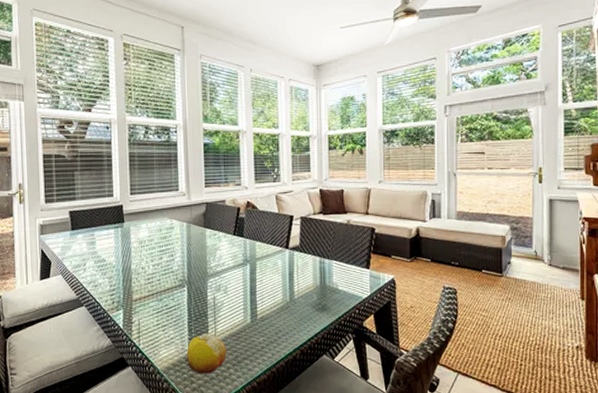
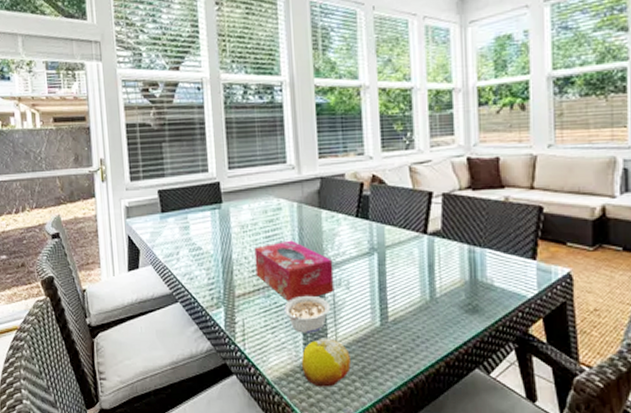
tissue box: none [150,253,215,305] -> present [254,240,334,302]
legume: none [172,298,212,330] -> present [283,295,331,333]

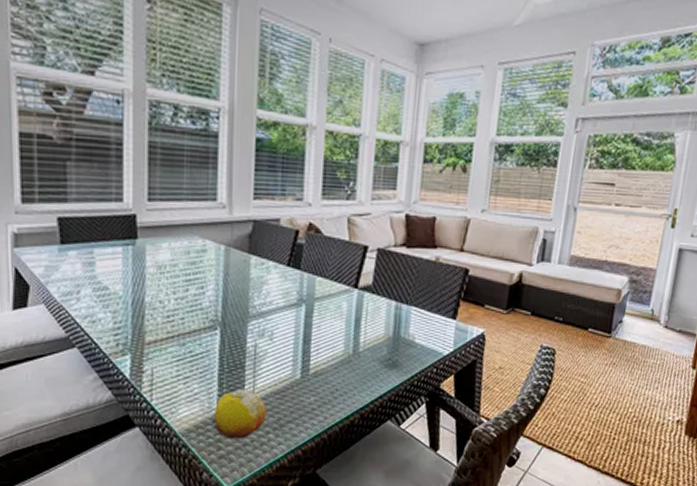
tissue box: present [254,240,334,302] -> none [171,285,258,352]
legume: present [283,295,331,333] -> none [198,344,251,384]

